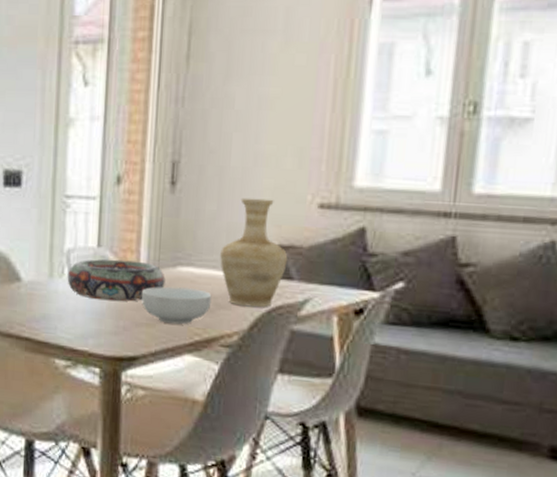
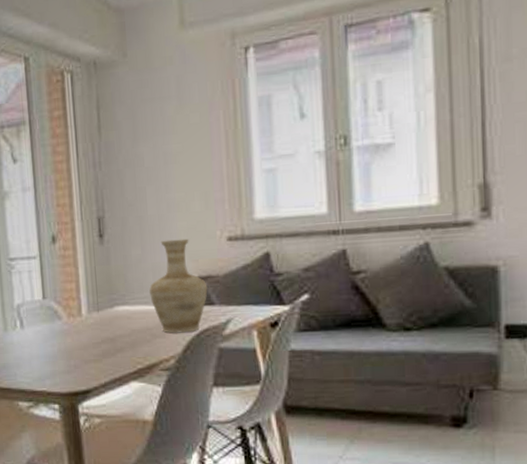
decorative bowl: present [67,259,165,302] -> none [19,306,106,345]
cereal bowl: present [141,286,212,325] -> none [86,323,148,357]

